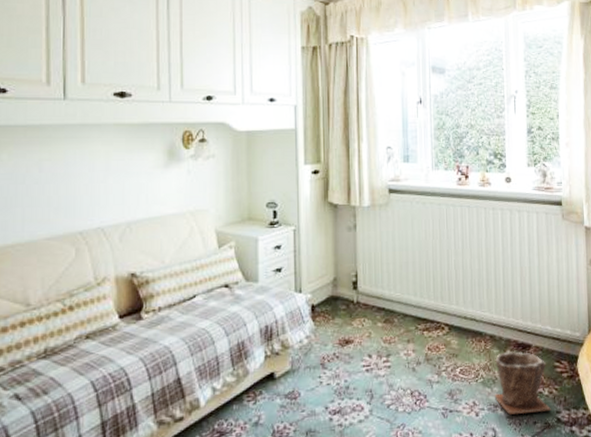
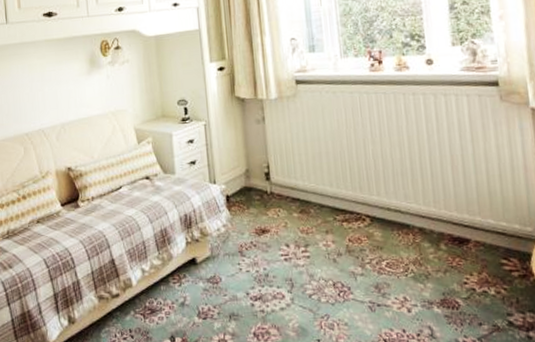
plant pot: present [494,350,551,415] -> none [427,245,500,313]

